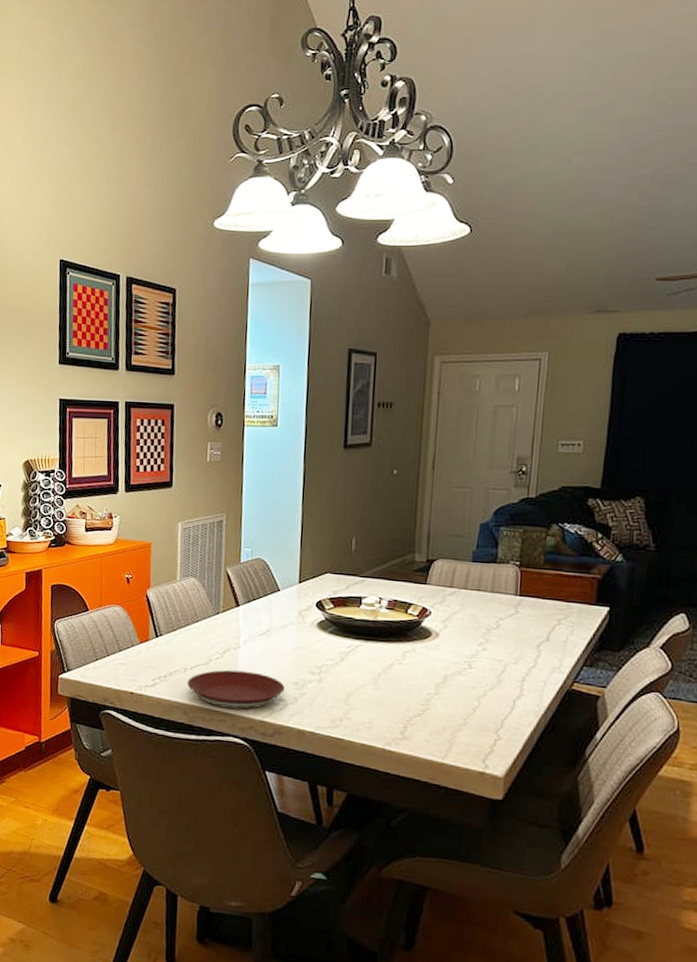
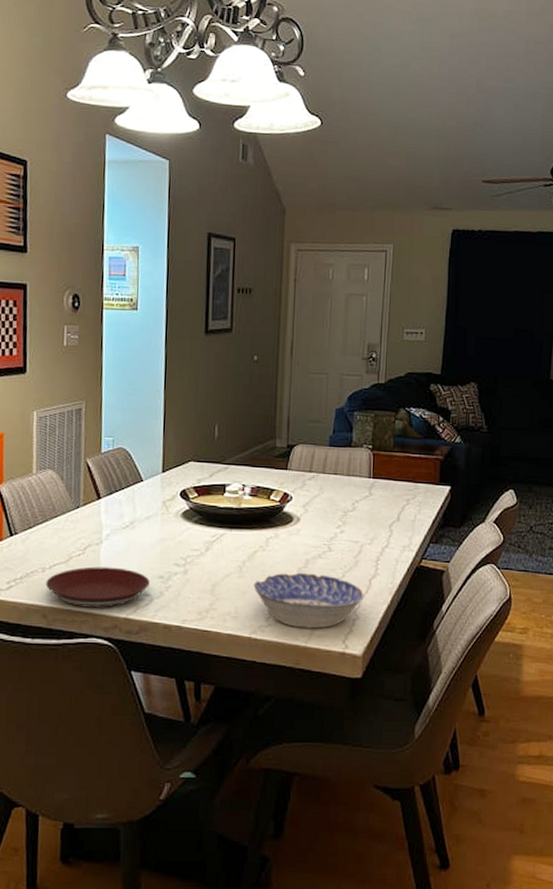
bowl: none [388,687,507,746] -> present [253,572,364,629]

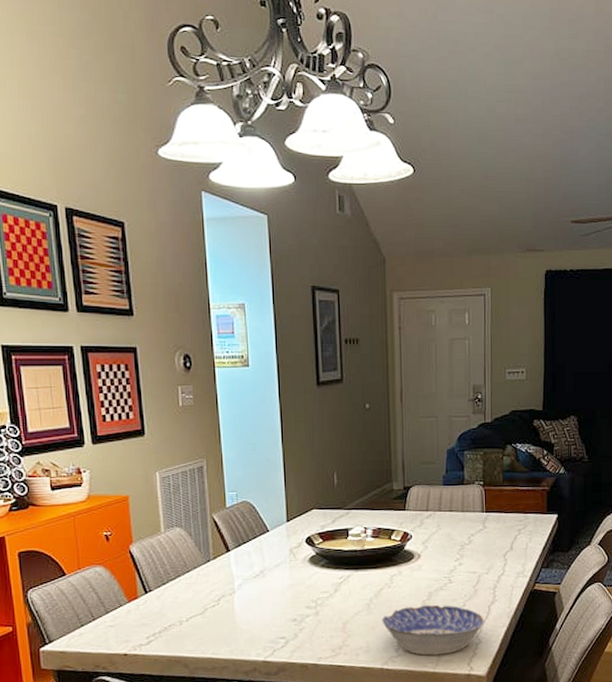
plate: present [46,566,150,608] -> none [184,614,284,655]

